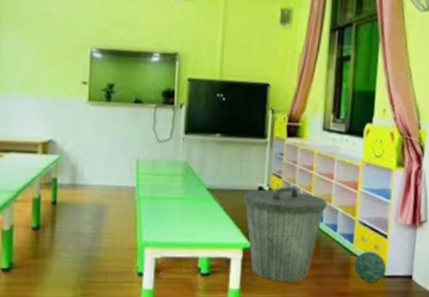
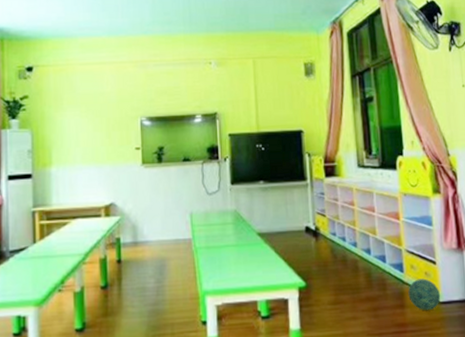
trash can: present [244,186,328,283] -> none [293,223,373,319]

